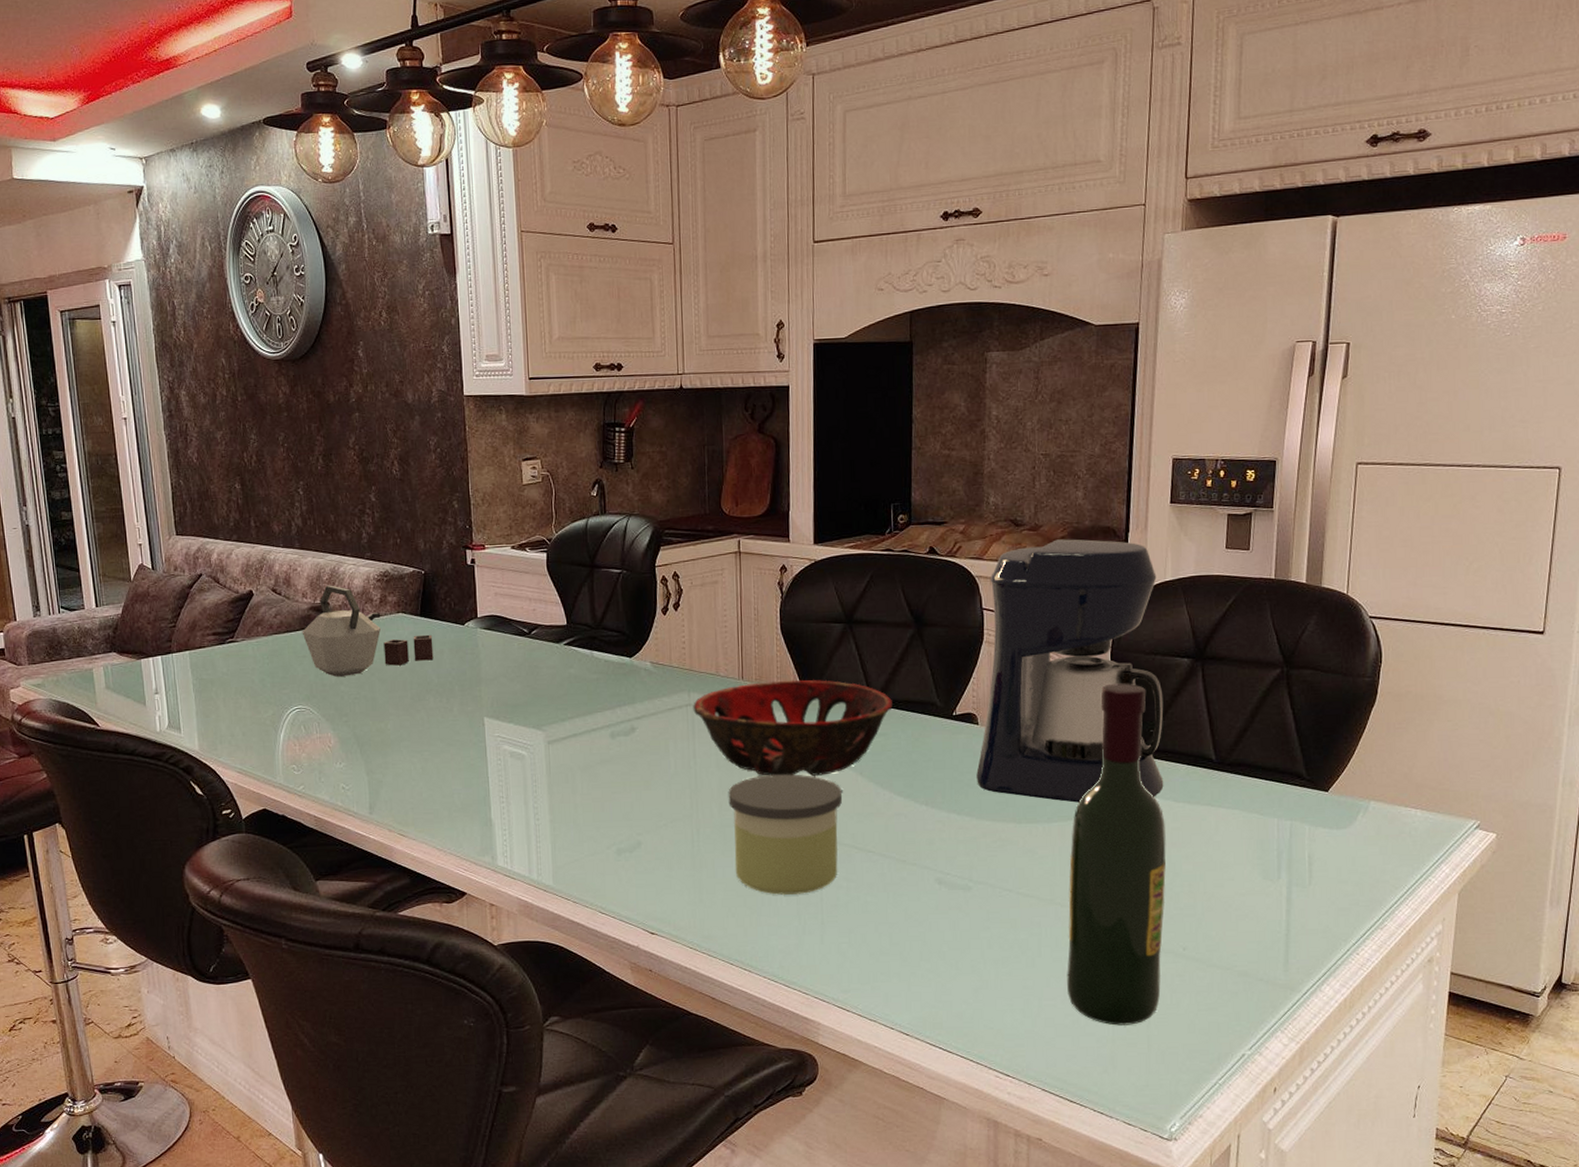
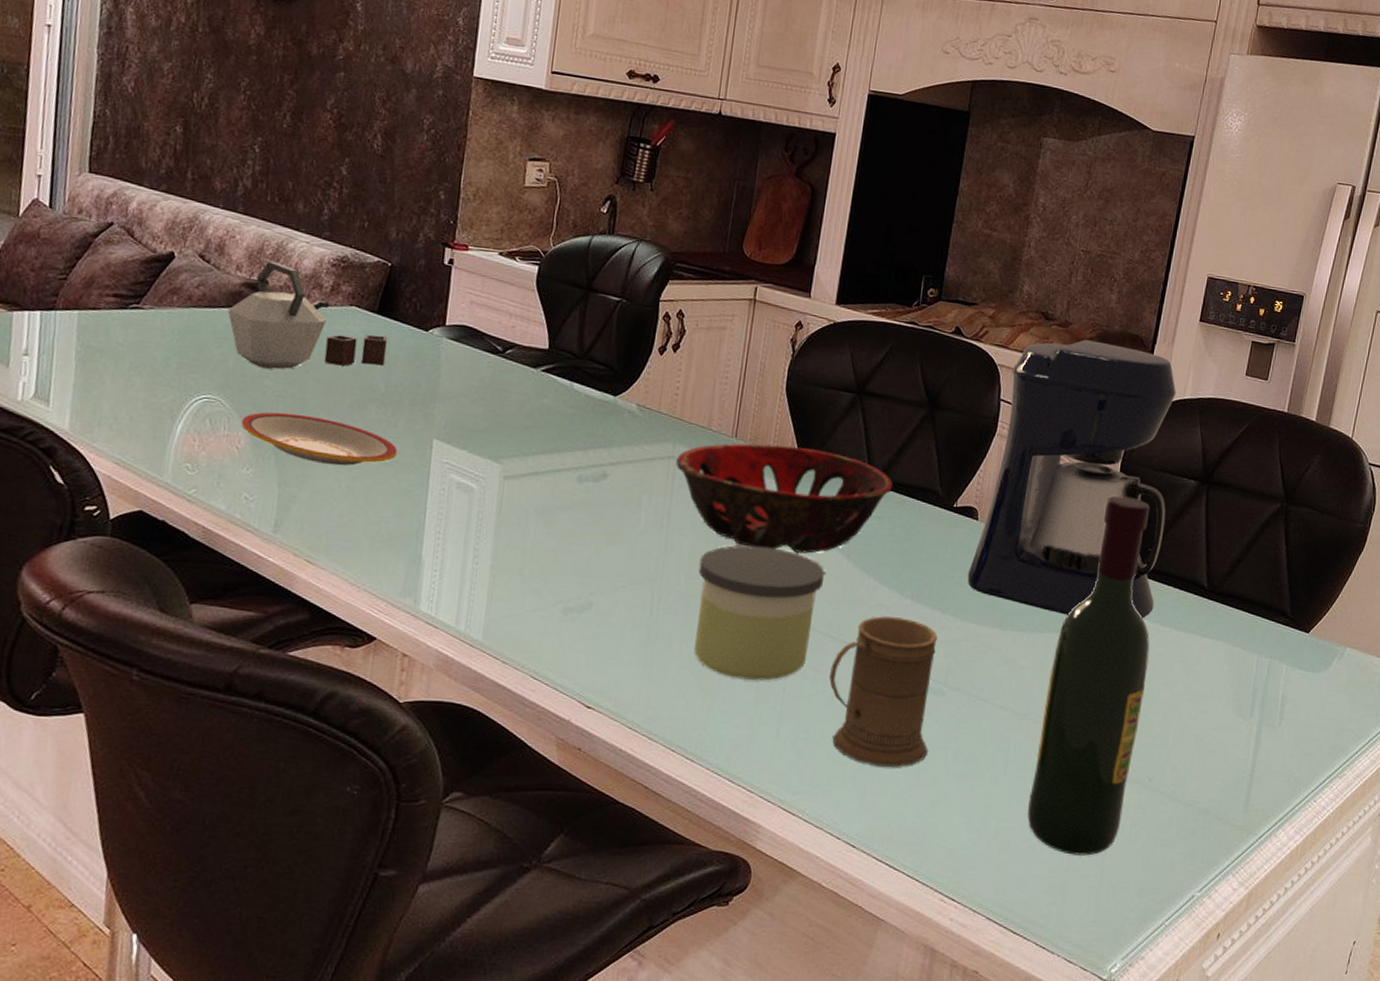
plate: none [328,711,457,751] -> present [240,412,398,466]
mug: none [861,823,964,960] -> present [829,616,937,767]

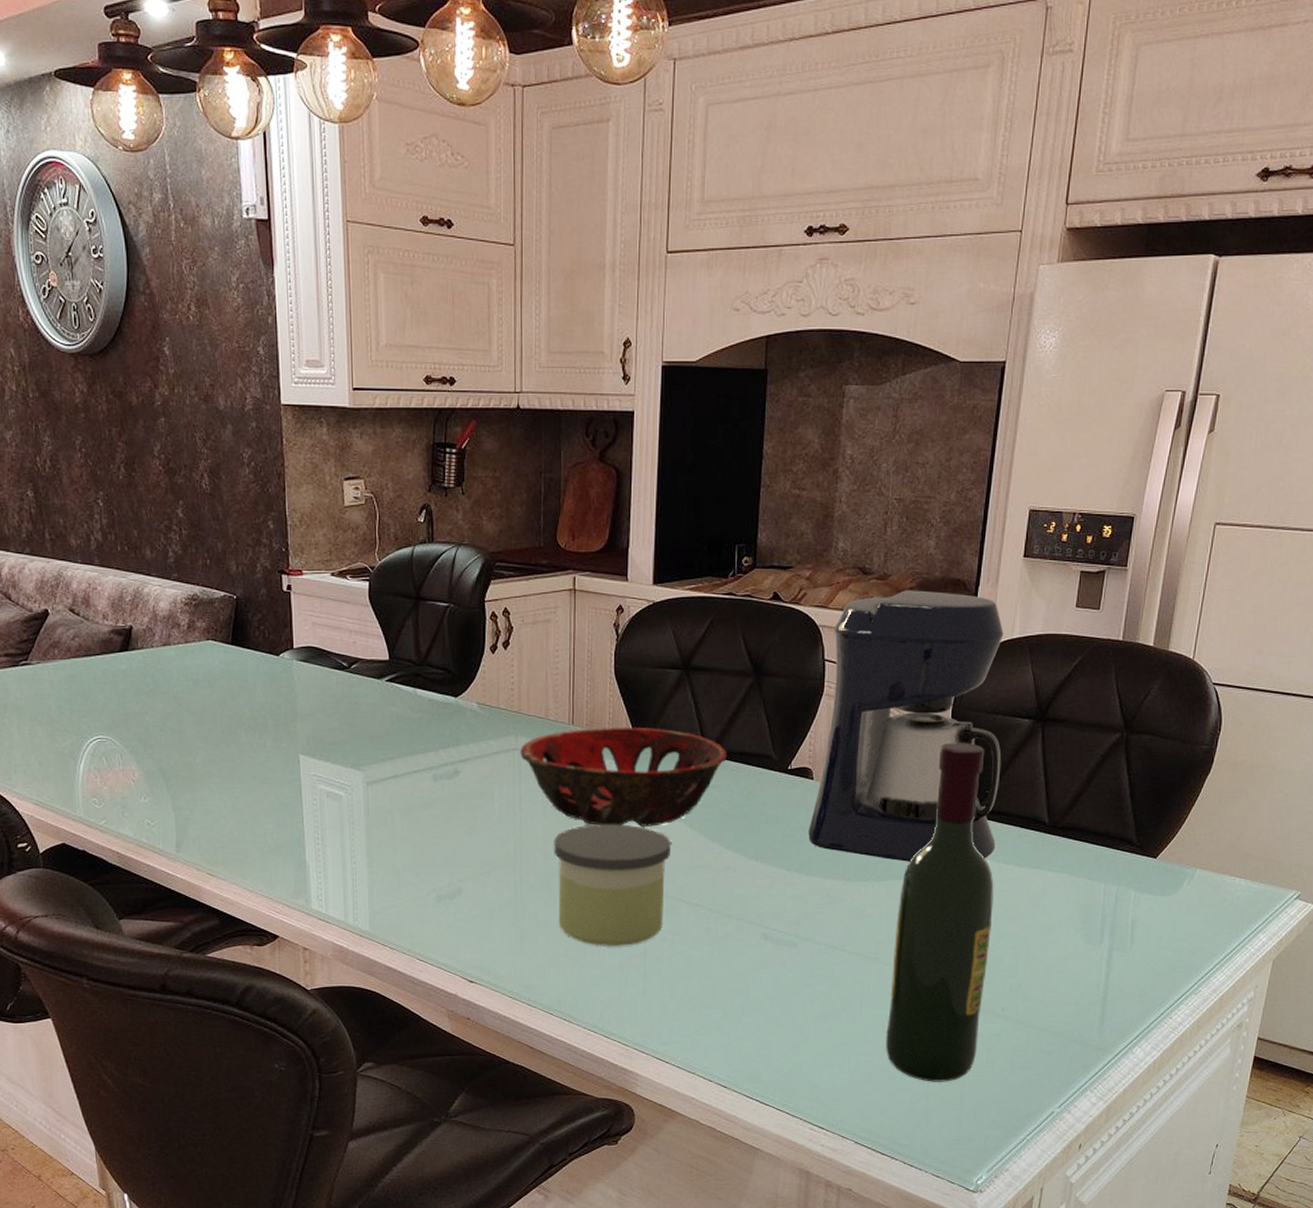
kettle: present [227,260,388,369] -> none [102,607,246,706]
plate: present [240,412,398,466] -> none [132,744,270,787]
mug: present [829,616,937,767] -> none [686,878,786,1014]

